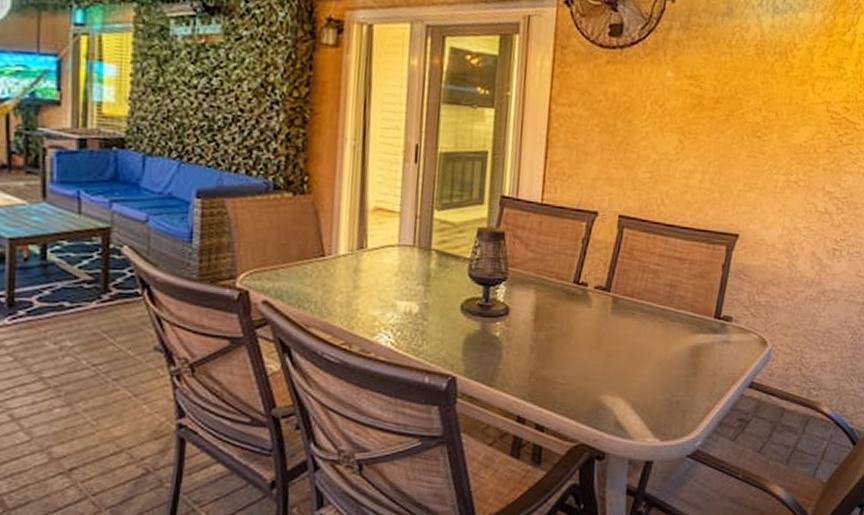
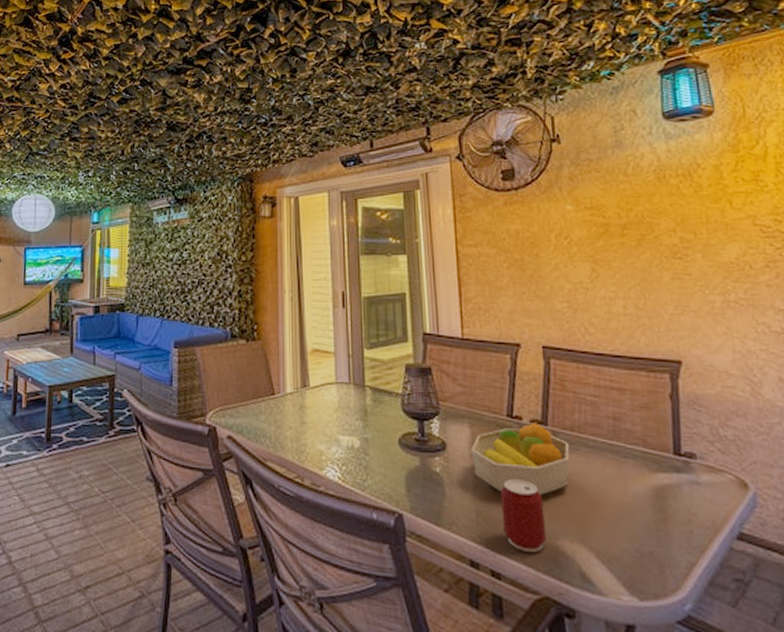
fruit bowl: none [533,289,627,356] -> present [471,422,570,496]
can: none [552,342,595,406] -> present [500,479,546,552]

